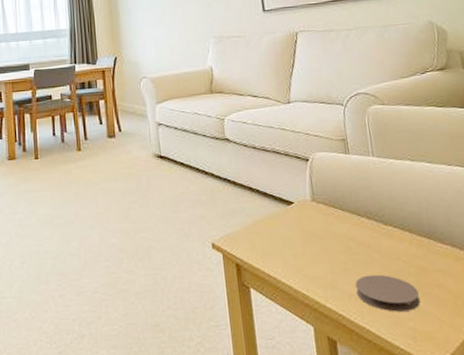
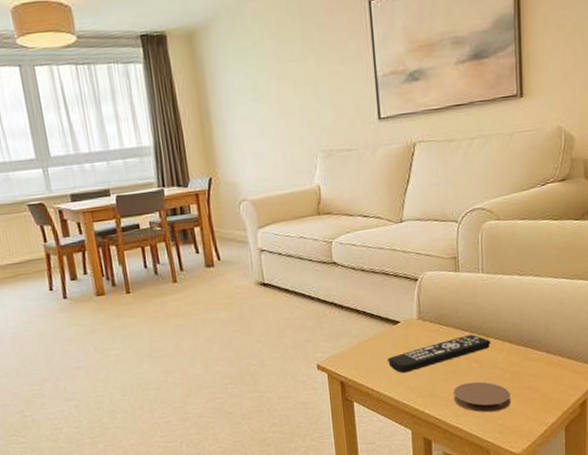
remote control: none [283,221,391,260] -> present [388,334,491,374]

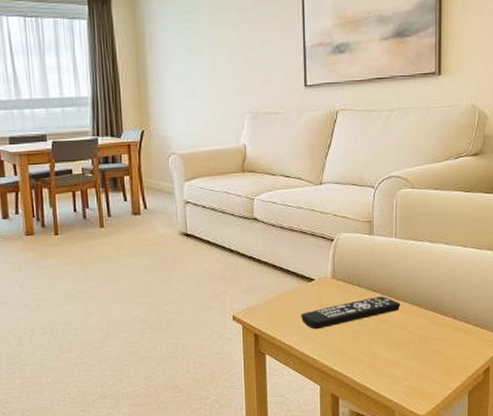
coaster: present [453,381,511,413] -> none [362,342,417,373]

